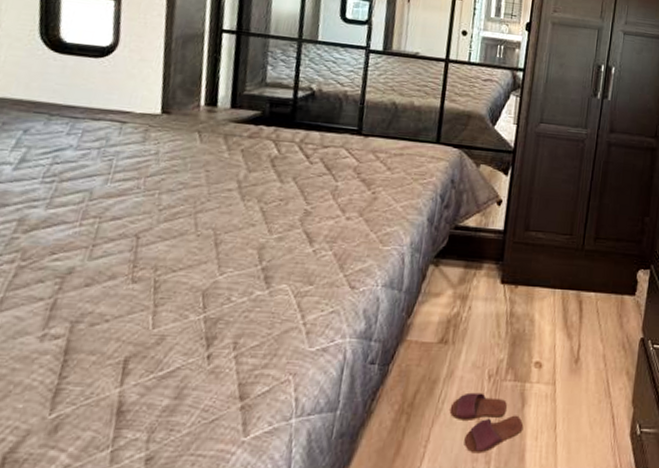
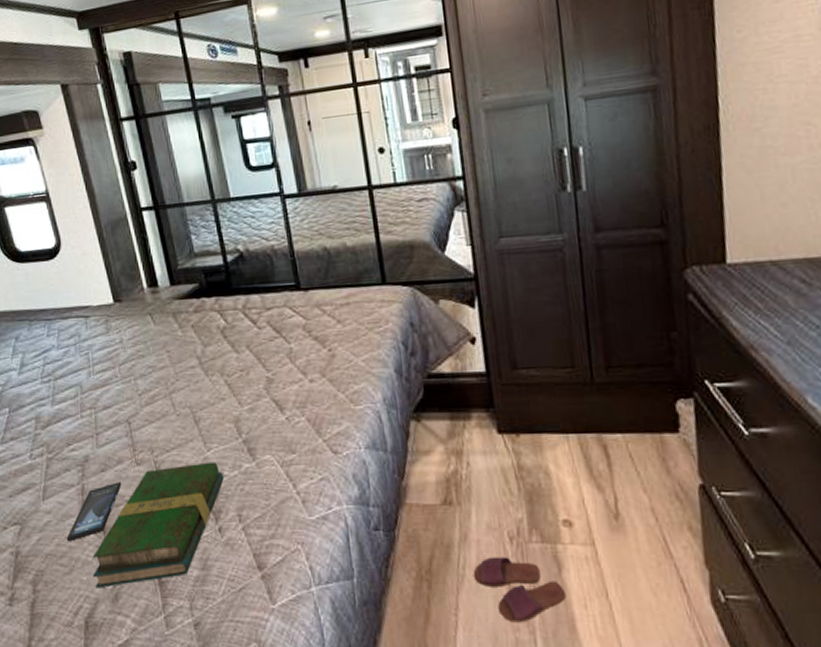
smartphone: none [11,299,107,362] -> present [66,482,122,541]
book: none [31,286,230,418] -> present [92,462,224,588]

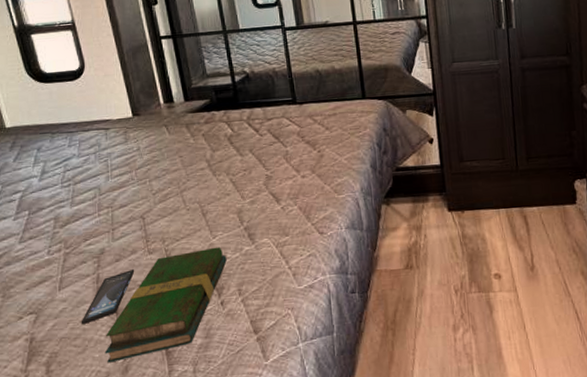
slippers: present [473,557,567,623] -> none [427,305,496,356]

